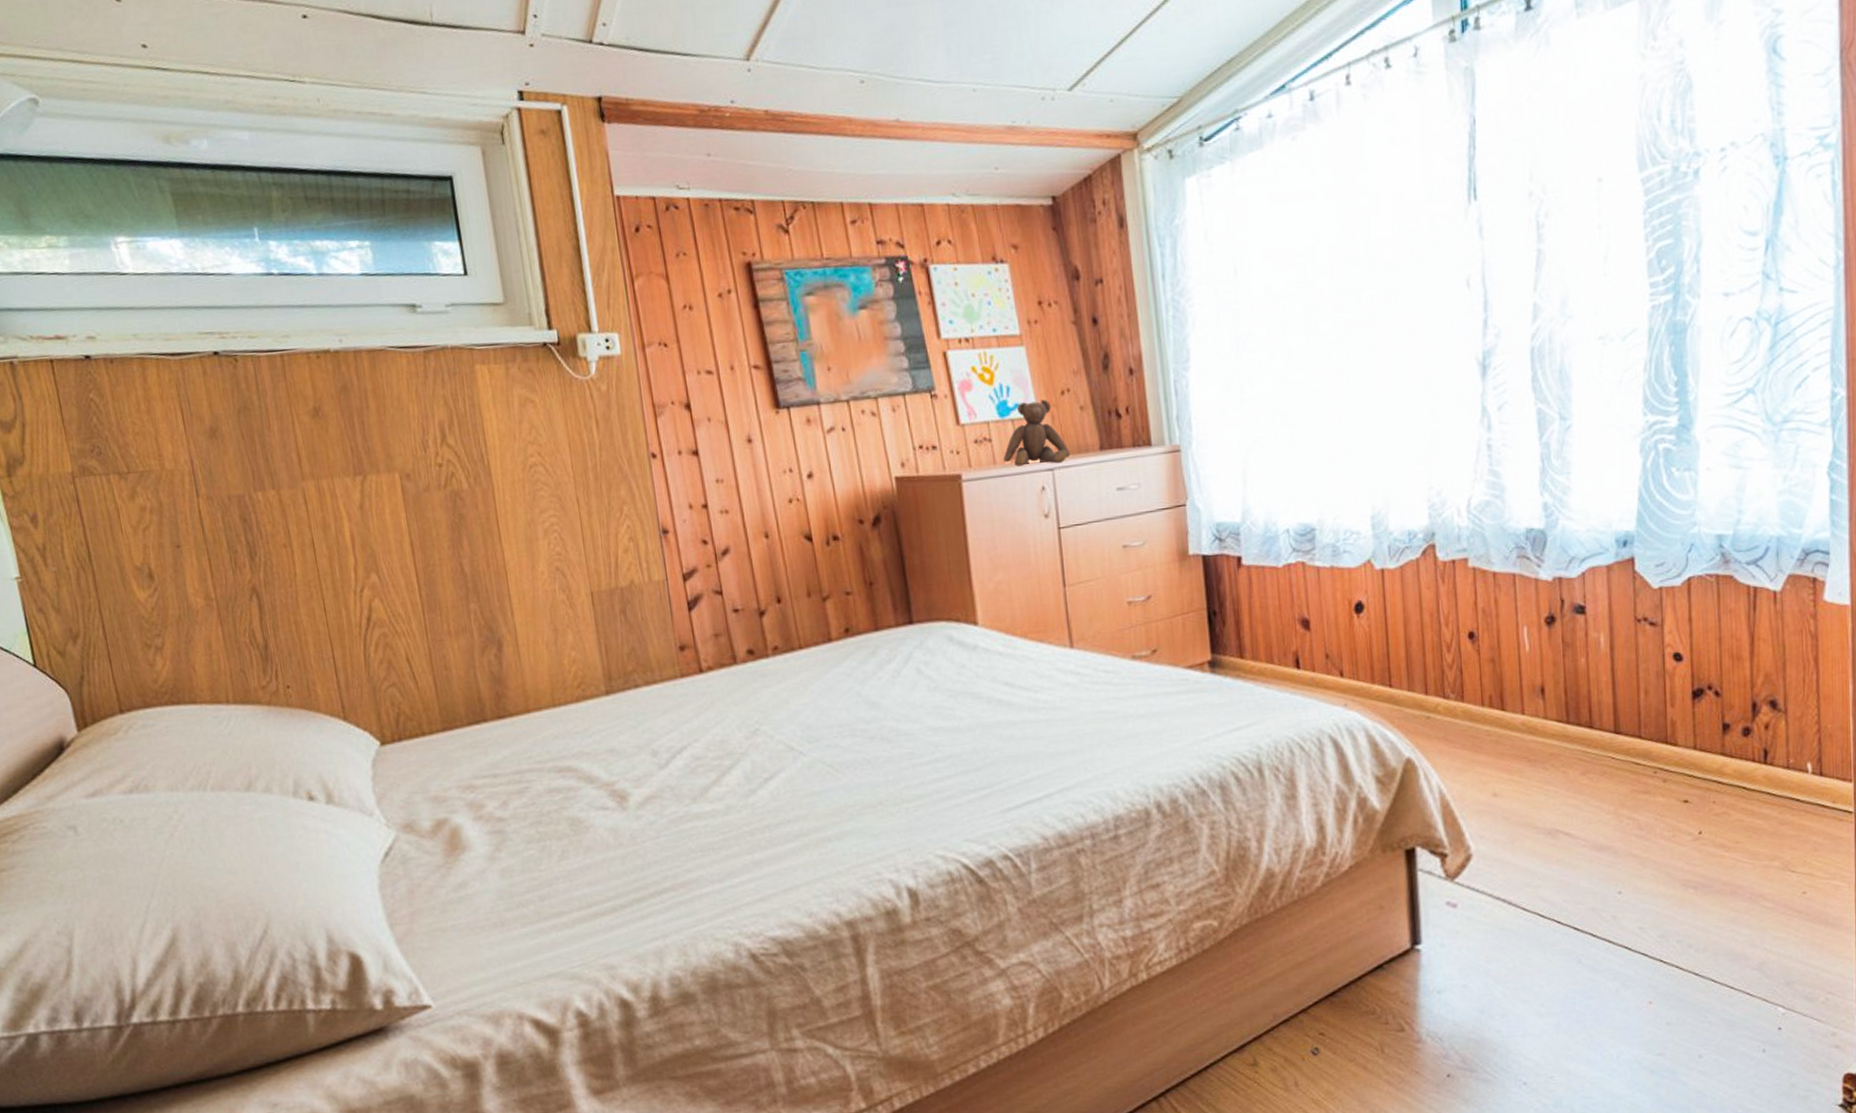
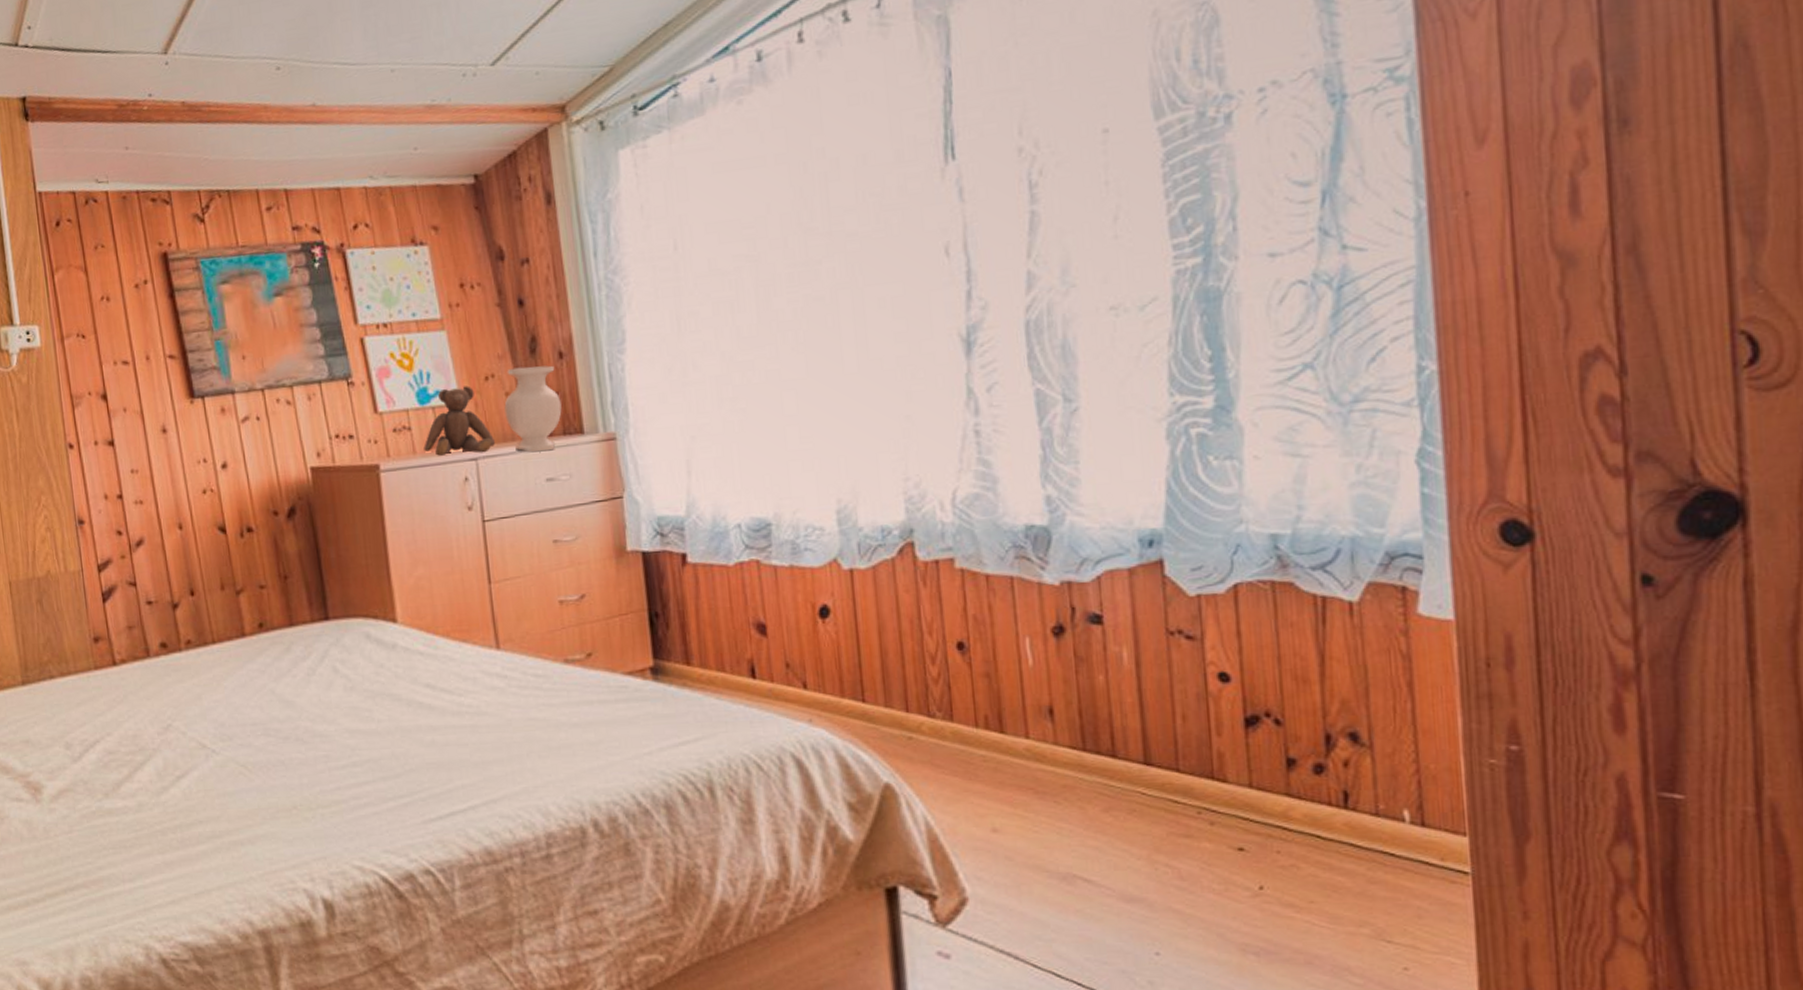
vase: none [1079,381,1132,464] -> present [504,365,562,453]

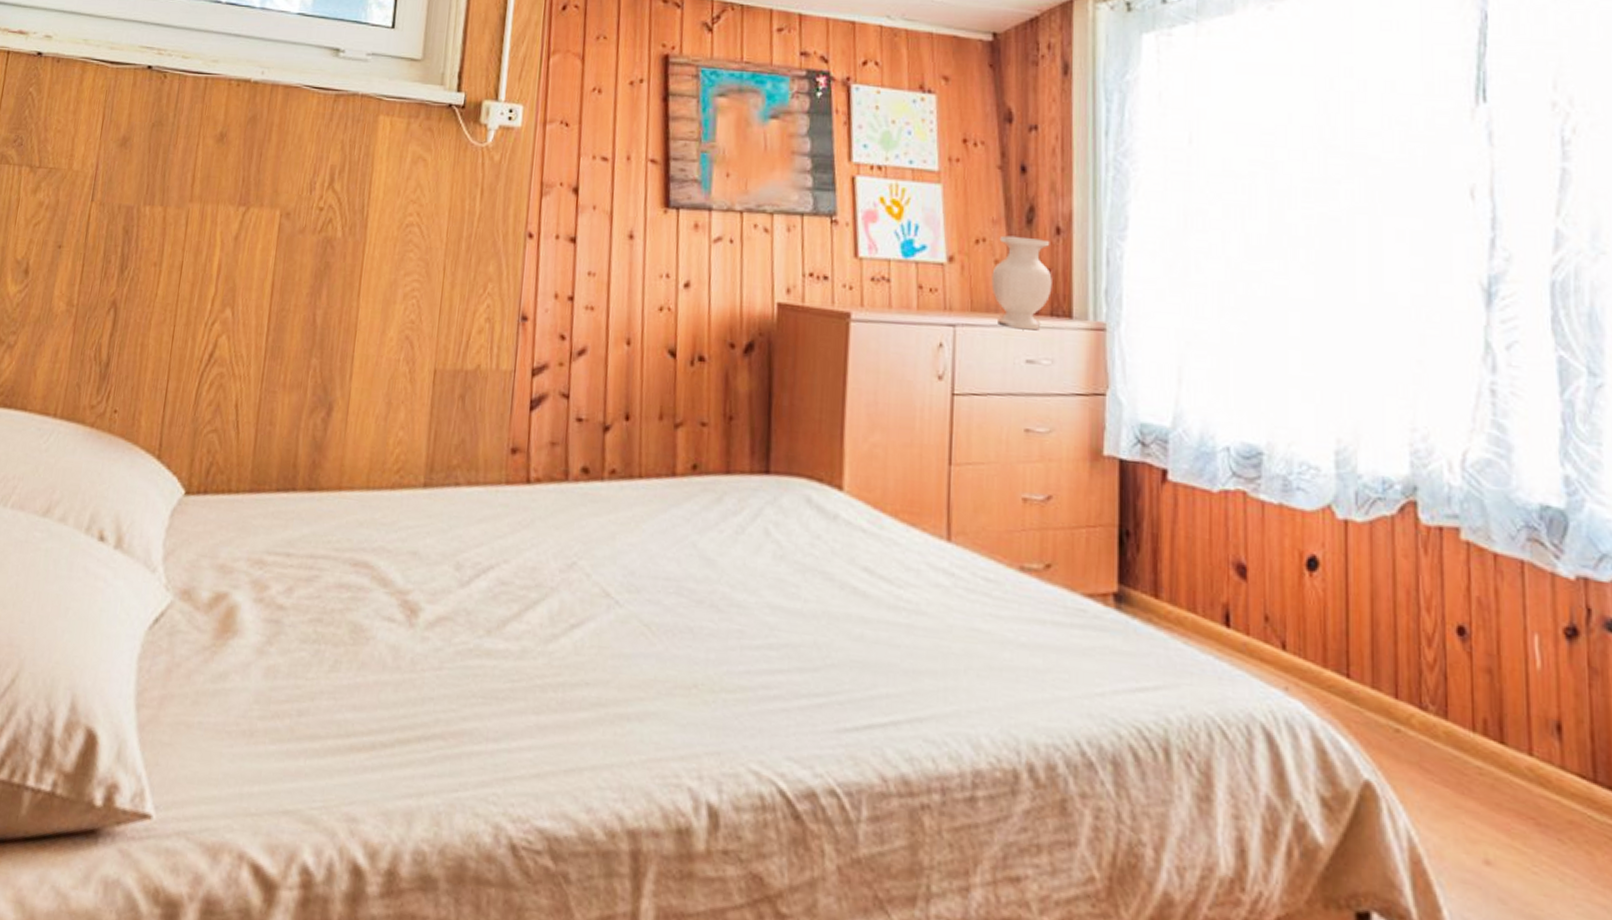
teddy bear: present [424,385,496,456] -> none [900,245,978,320]

